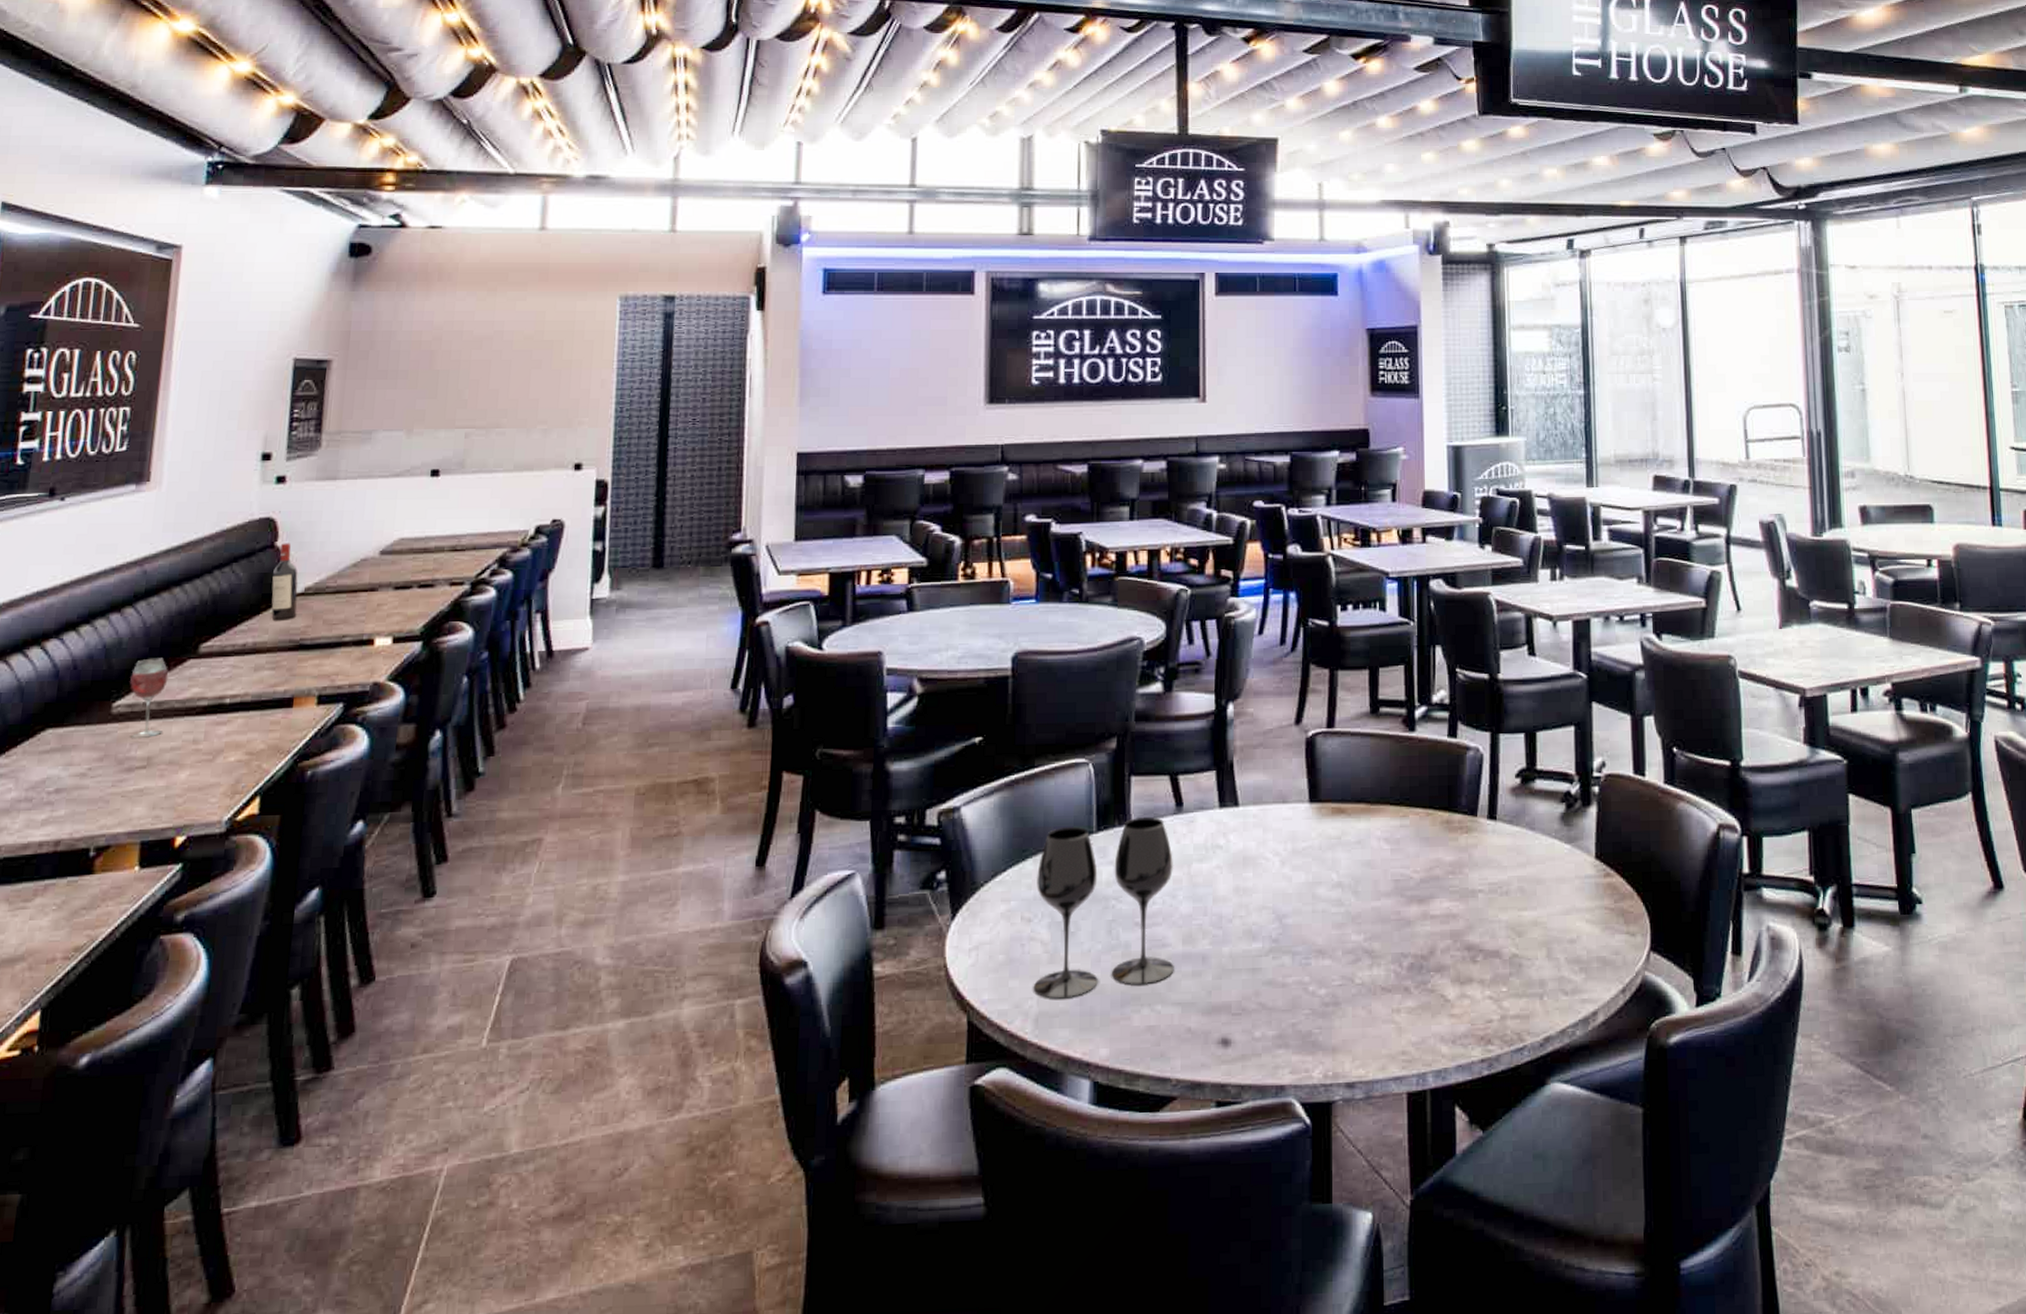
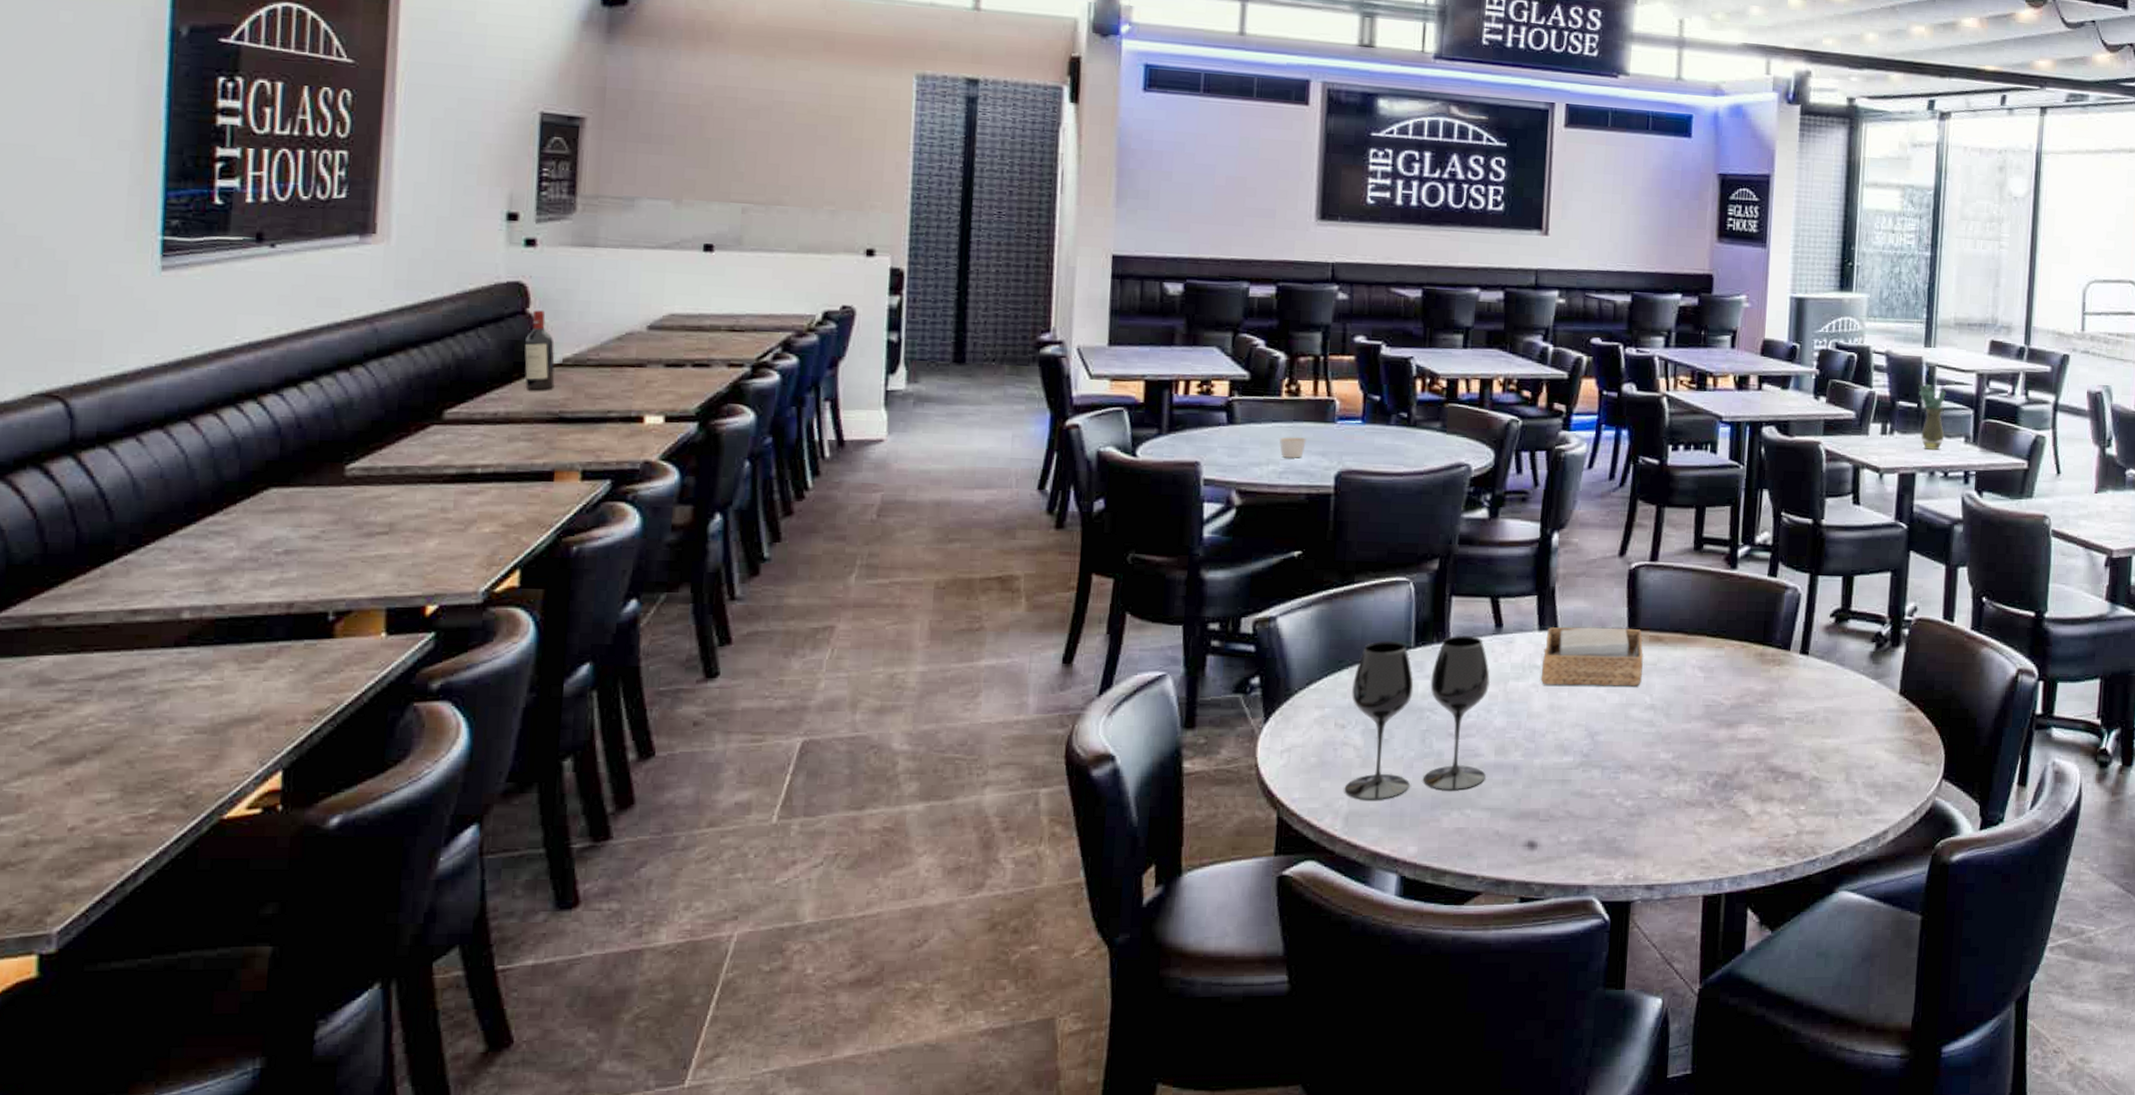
wineglass: present [130,658,169,739] -> none [365,421,410,504]
candle: none [957,620,983,642] -> present [1279,437,1306,458]
napkin holder: none [1224,800,1327,866] -> present [1540,627,1643,687]
vase: none [1584,522,1616,593] -> present [1918,381,1946,450]

